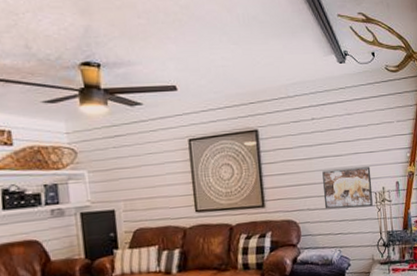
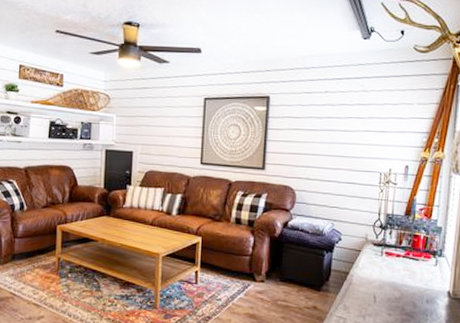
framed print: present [322,167,373,209] -> none [324,144,379,186]

